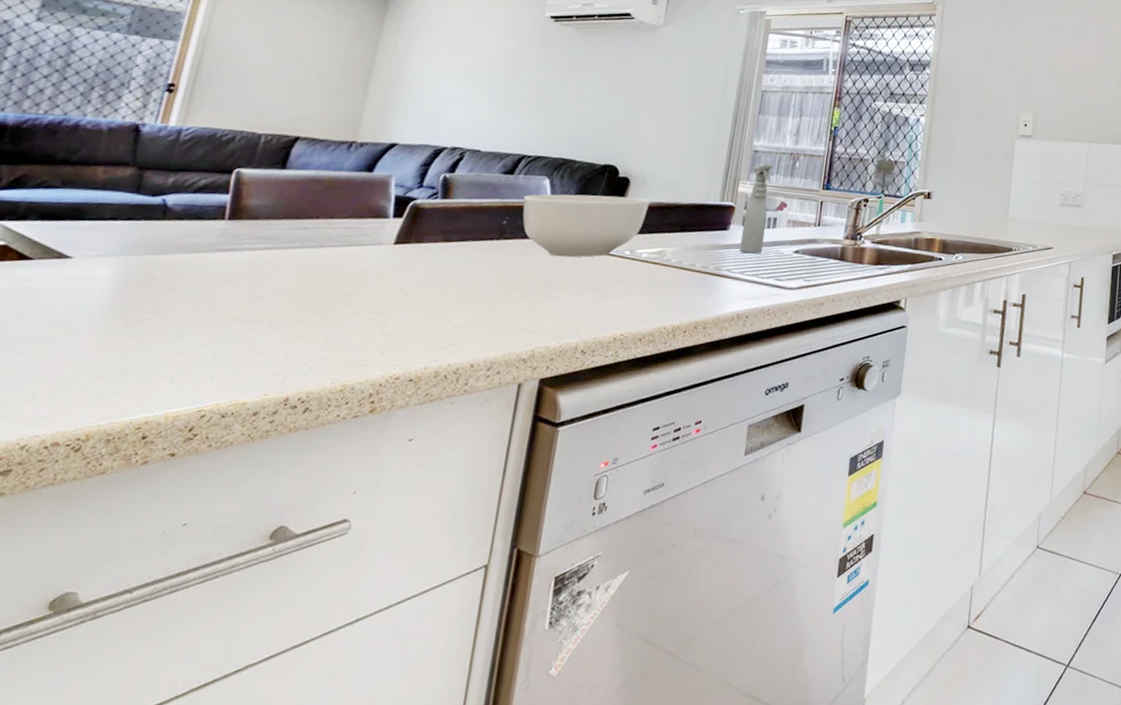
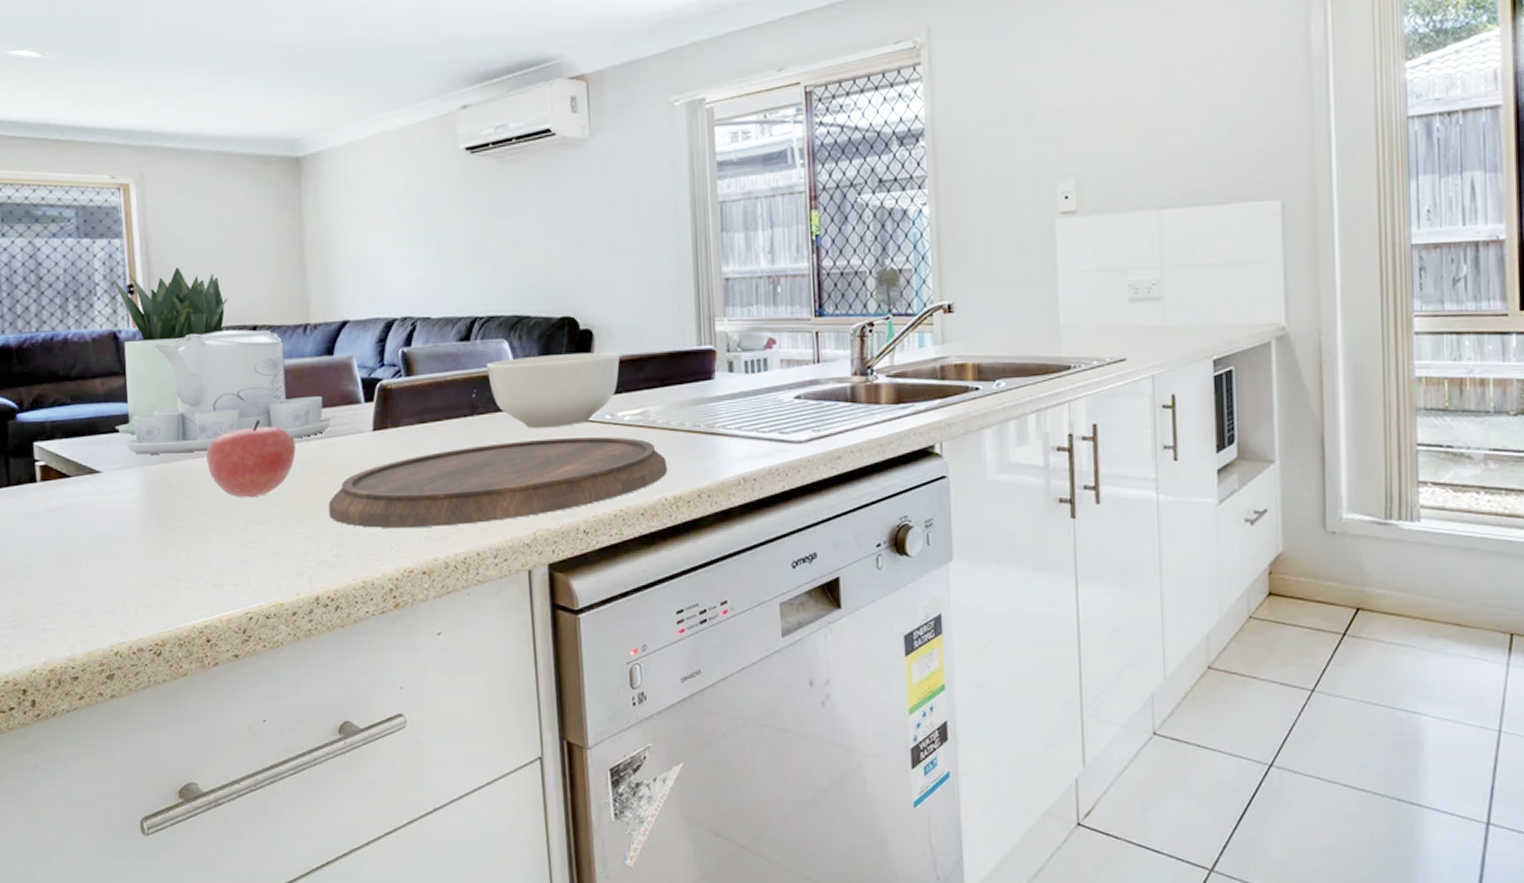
planter: none [104,74,277,225] -> present [113,267,229,435]
tea set: none [113,136,353,247] -> present [127,329,331,455]
fruit: none [201,222,308,297] -> present [206,419,296,498]
cutting board: none [324,266,673,338] -> present [328,437,667,528]
spray bottle: present [739,163,772,254] -> none [728,292,758,405]

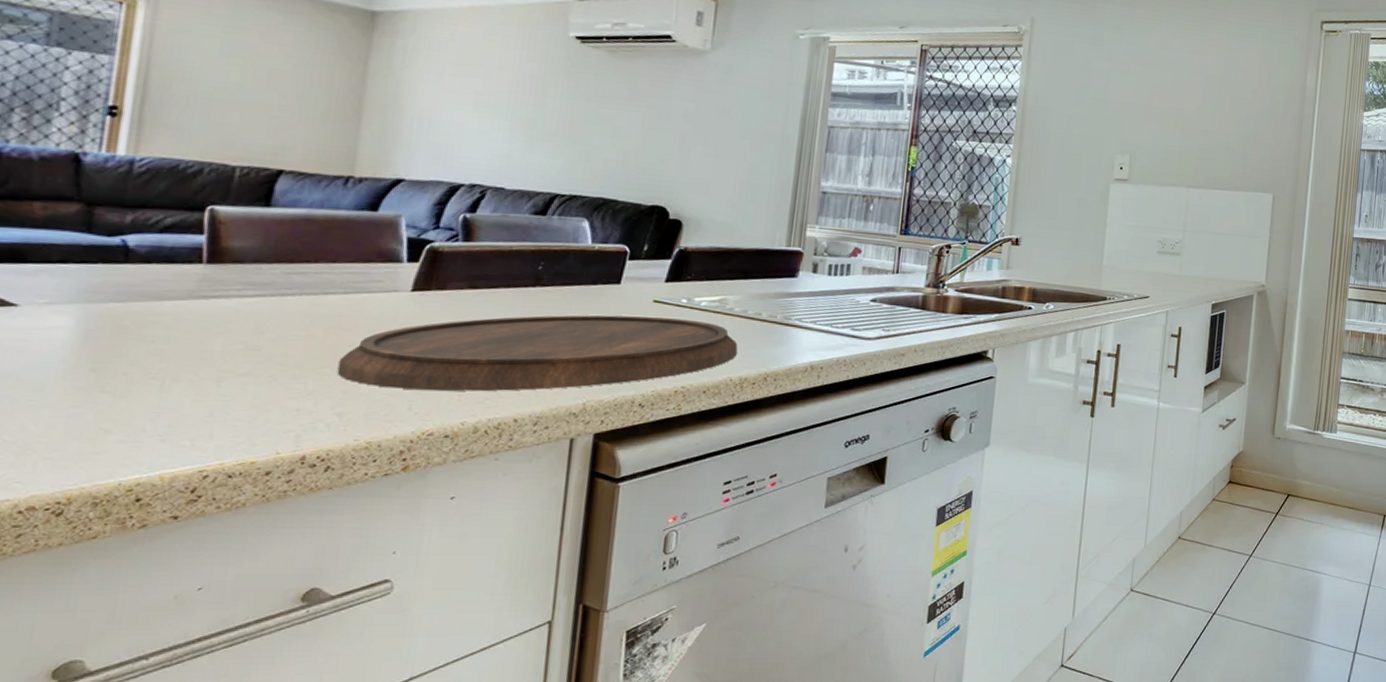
planter: present [113,267,229,435] -> none [51,94,251,269]
tea set: present [127,329,331,455] -> none [66,168,361,294]
fruit: present [206,419,296,498] -> none [180,266,308,348]
bowl: present [486,352,621,429] -> none [559,237,708,306]

